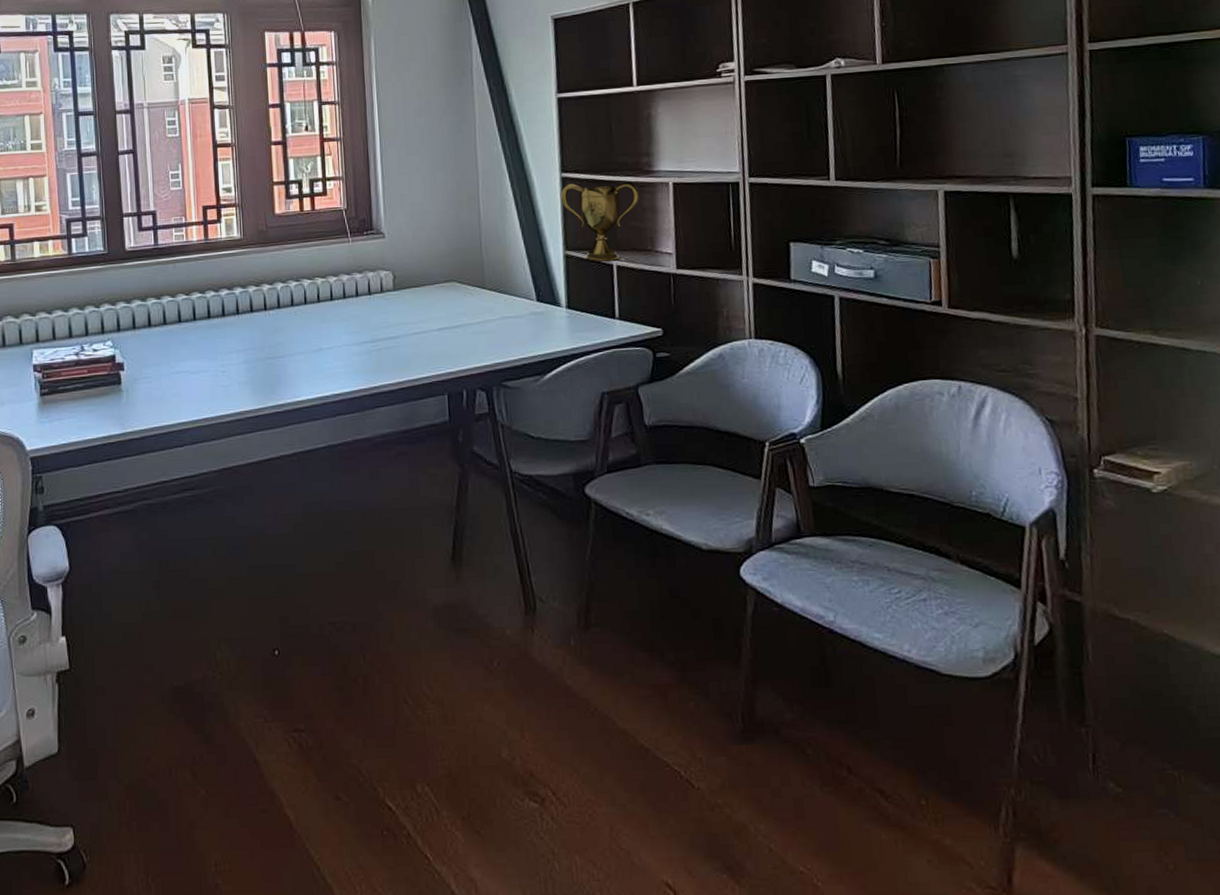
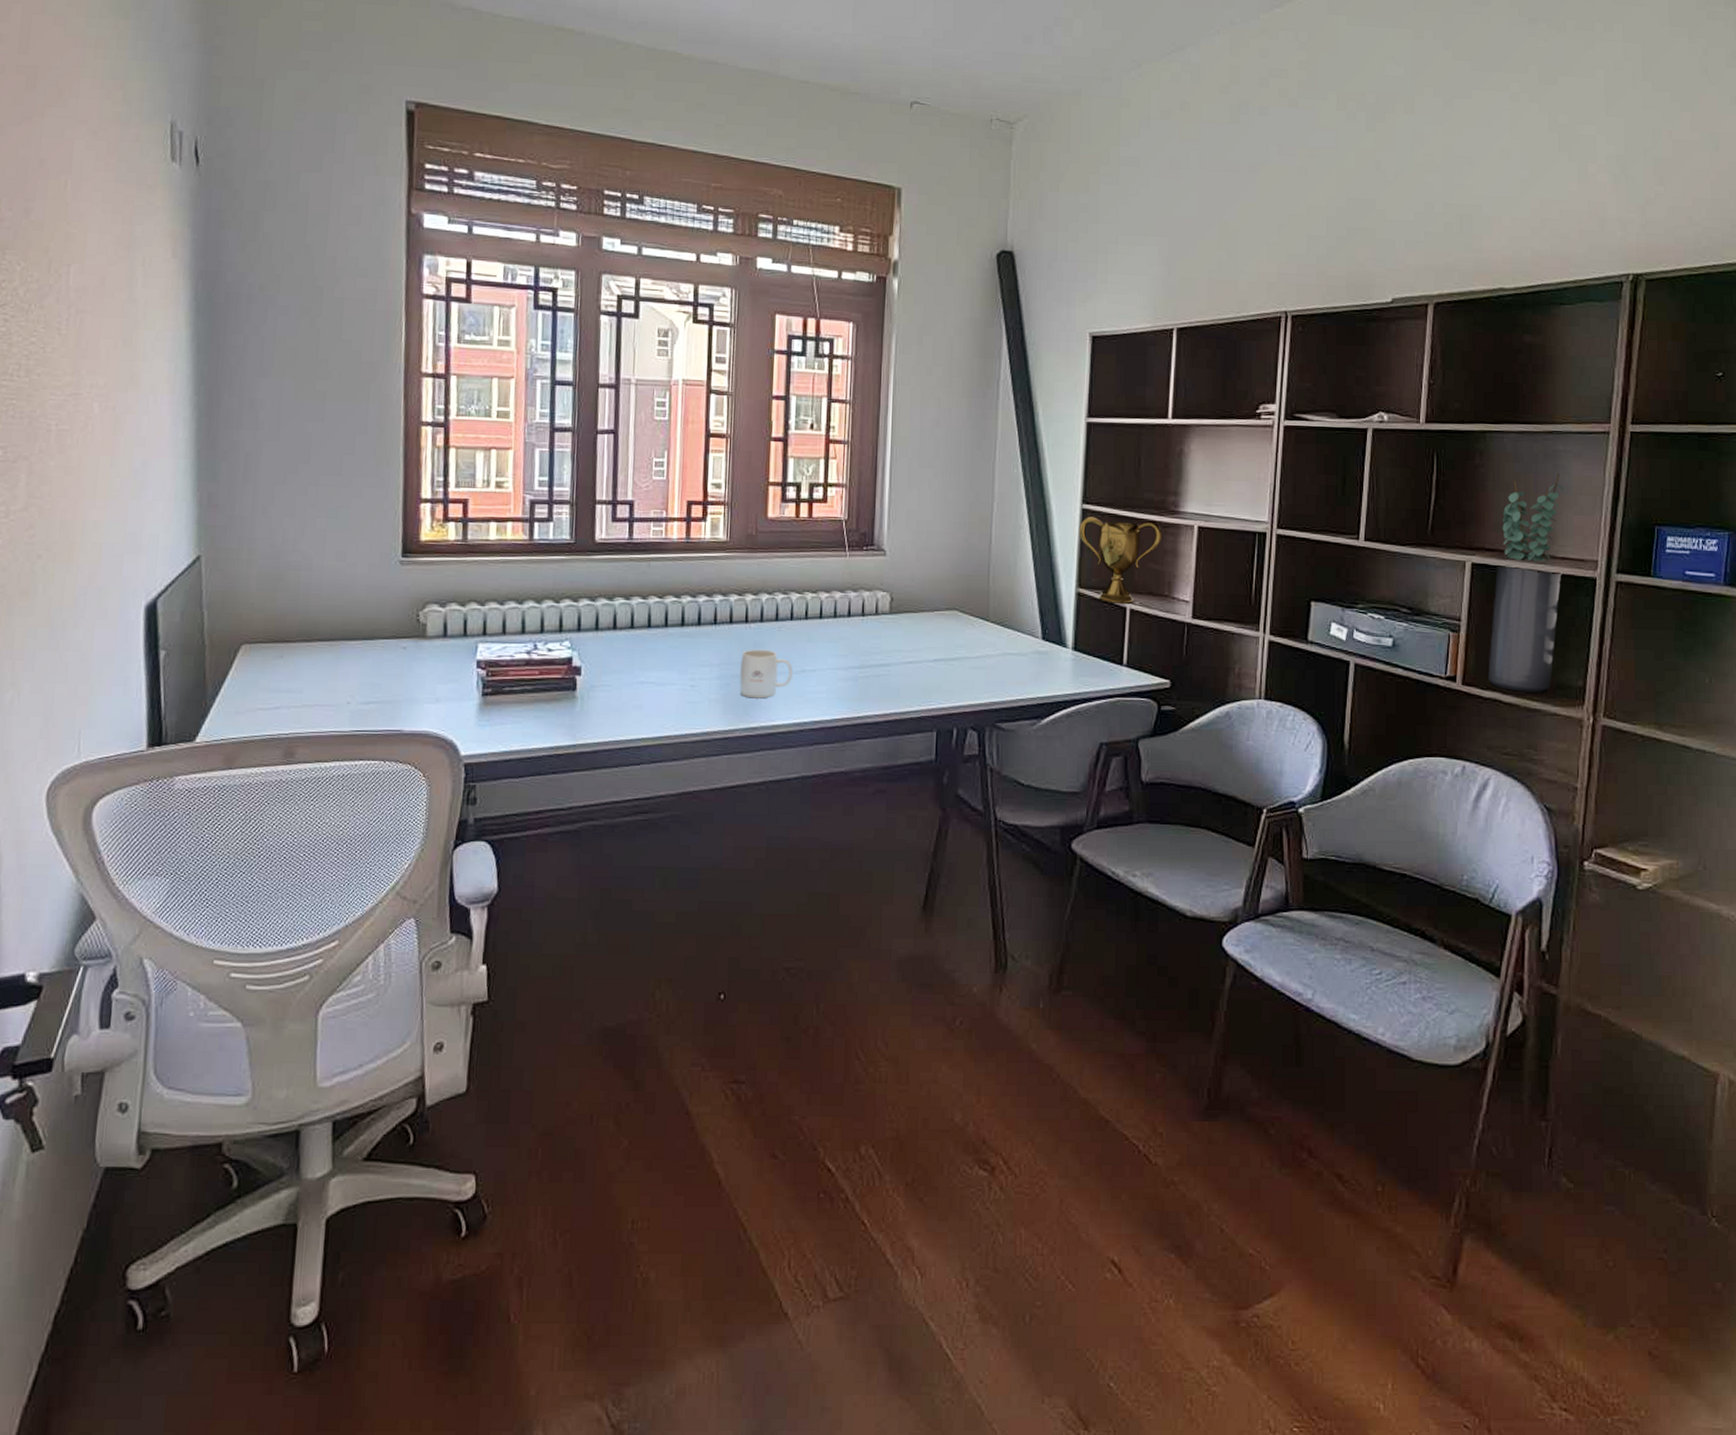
mug: none [263,333,311,378] -> present [739,649,793,699]
vase: none [968,97,1039,310] -> present [1488,473,1565,693]

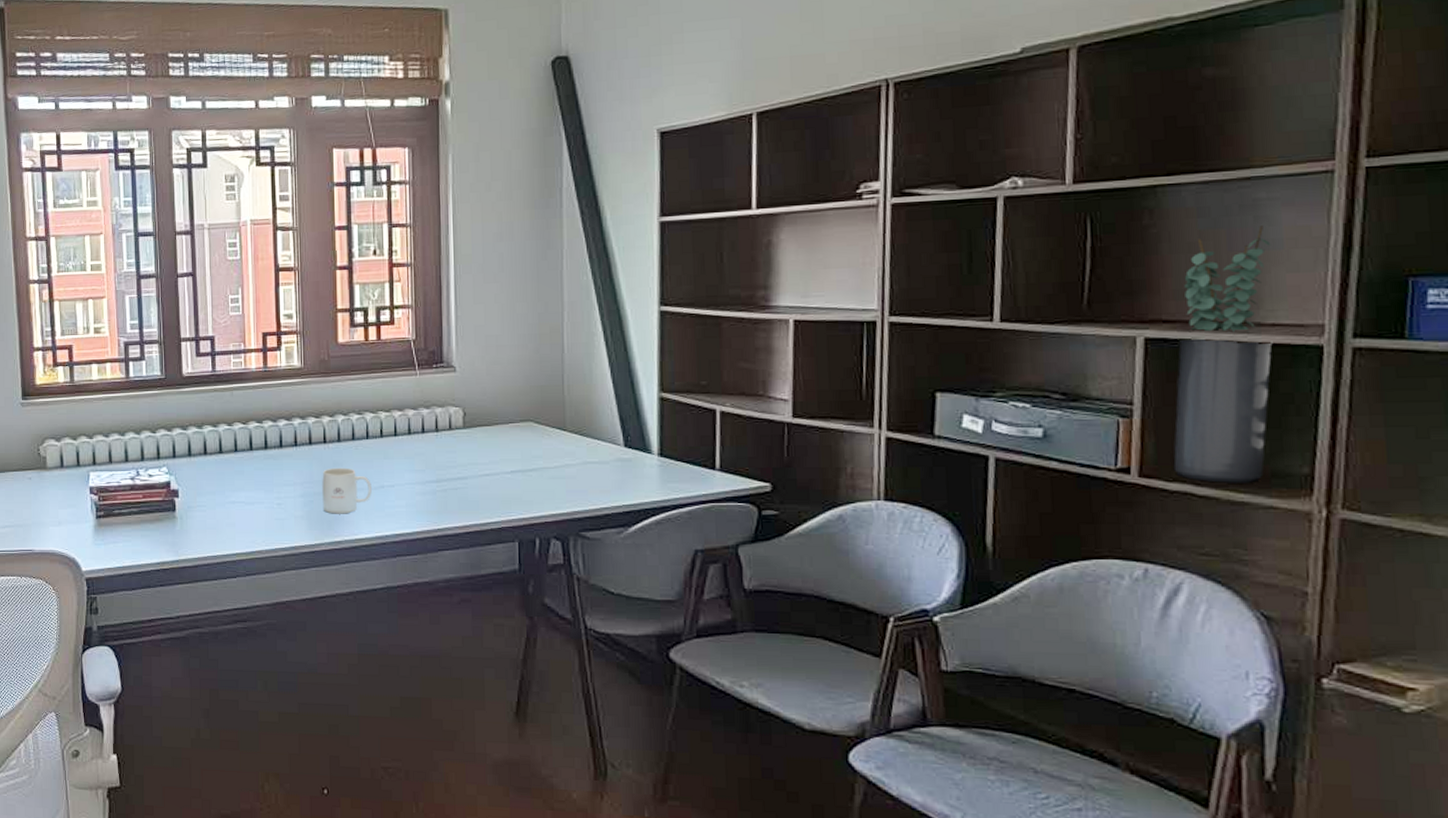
trophy cup: present [1079,516,1163,604] -> none [658,317,753,406]

